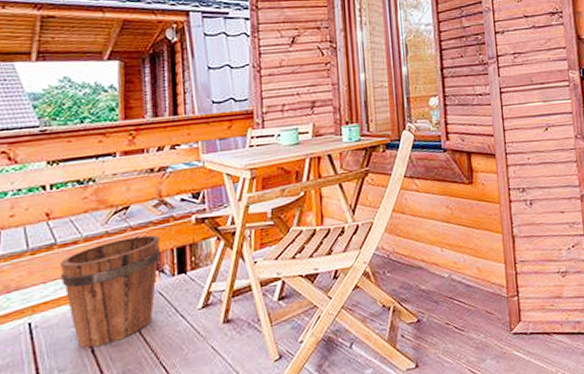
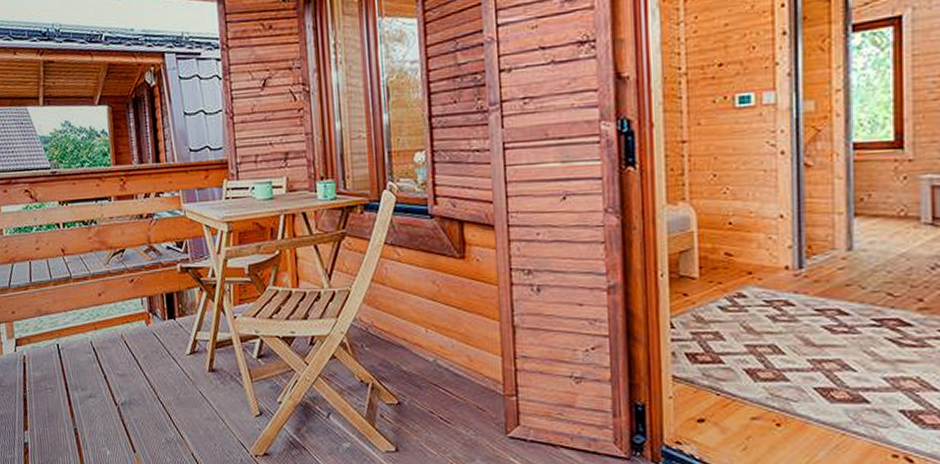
bucket: present [61,235,161,349] -> none [76,279,153,374]

